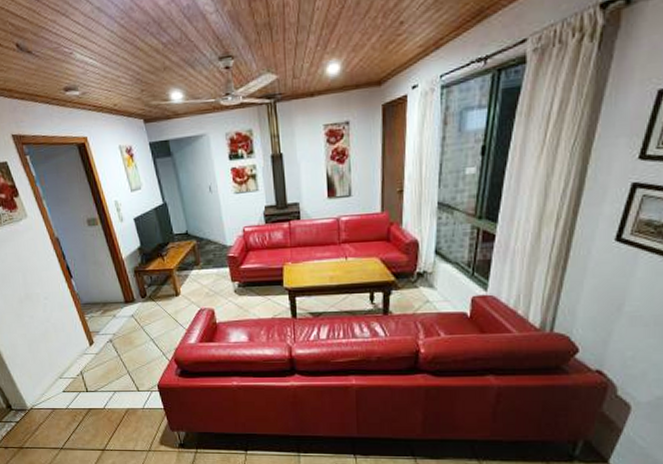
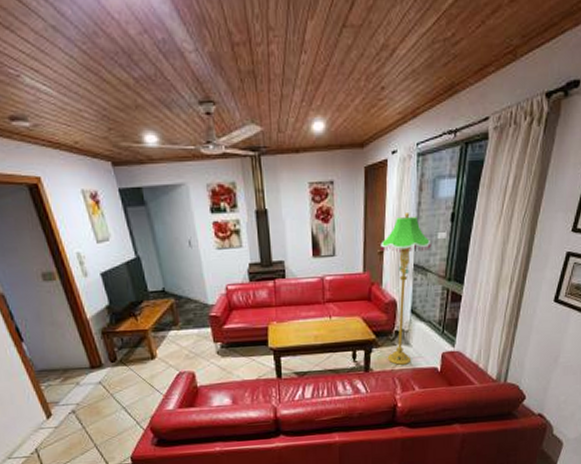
floor lamp: none [400,148,458,309] -> present [380,213,431,365]

